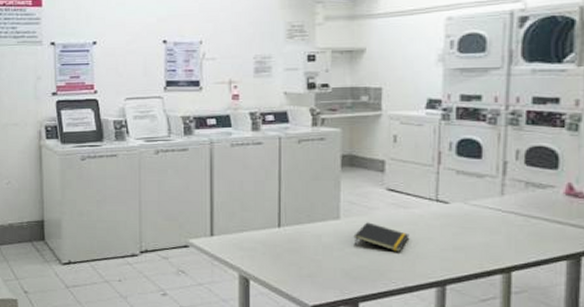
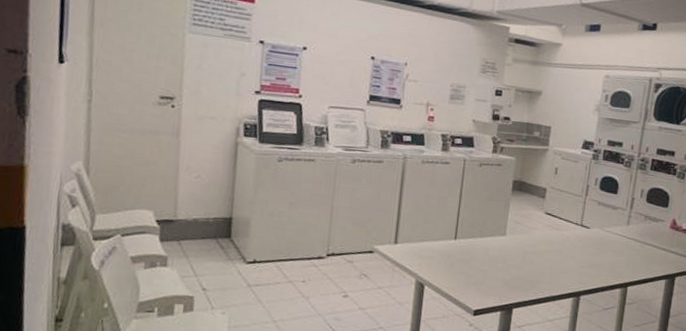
notepad: present [353,222,410,252] -> none [514,240,558,266]

